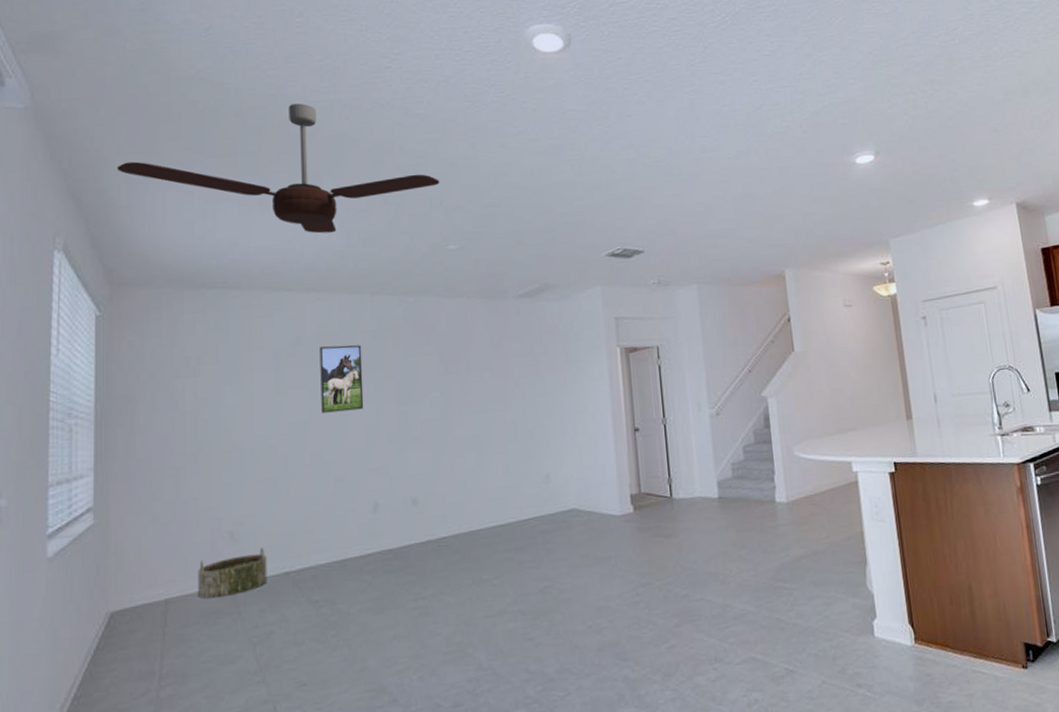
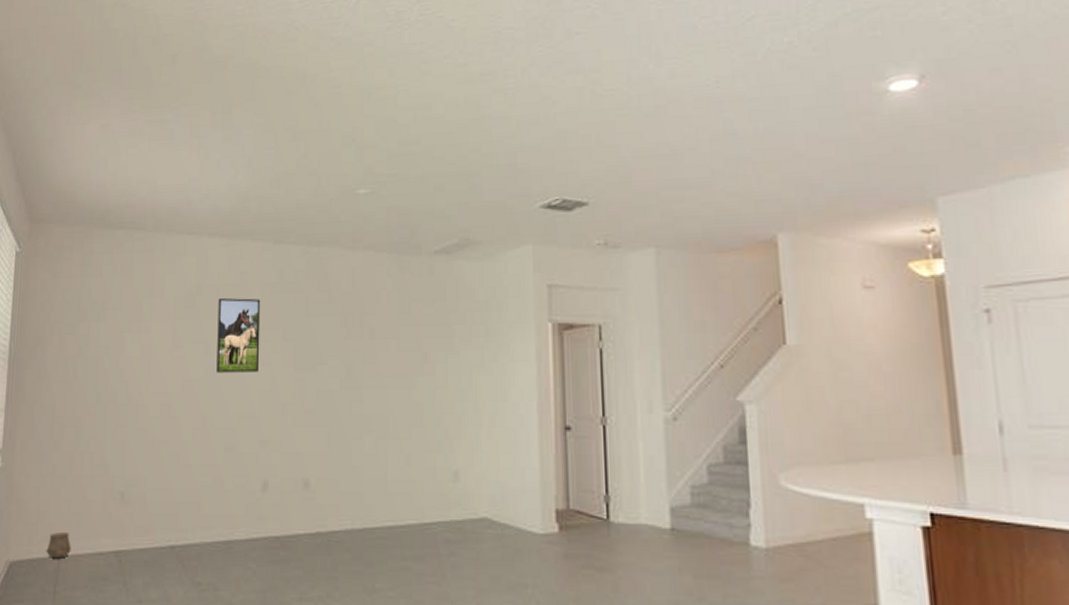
ceiling fan: present [116,103,440,234] -> none [43,28,354,172]
ceramic cup: none [151,576,179,603] -> present [46,532,71,559]
basket: present [198,547,267,599] -> none [88,515,154,563]

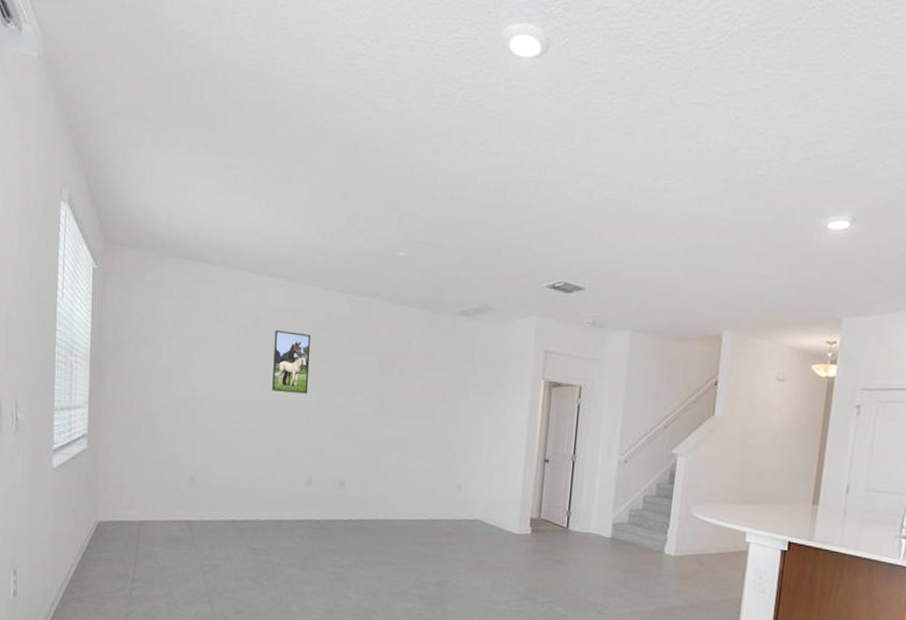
ceramic cup: present [46,532,71,559] -> none [129,502,150,523]

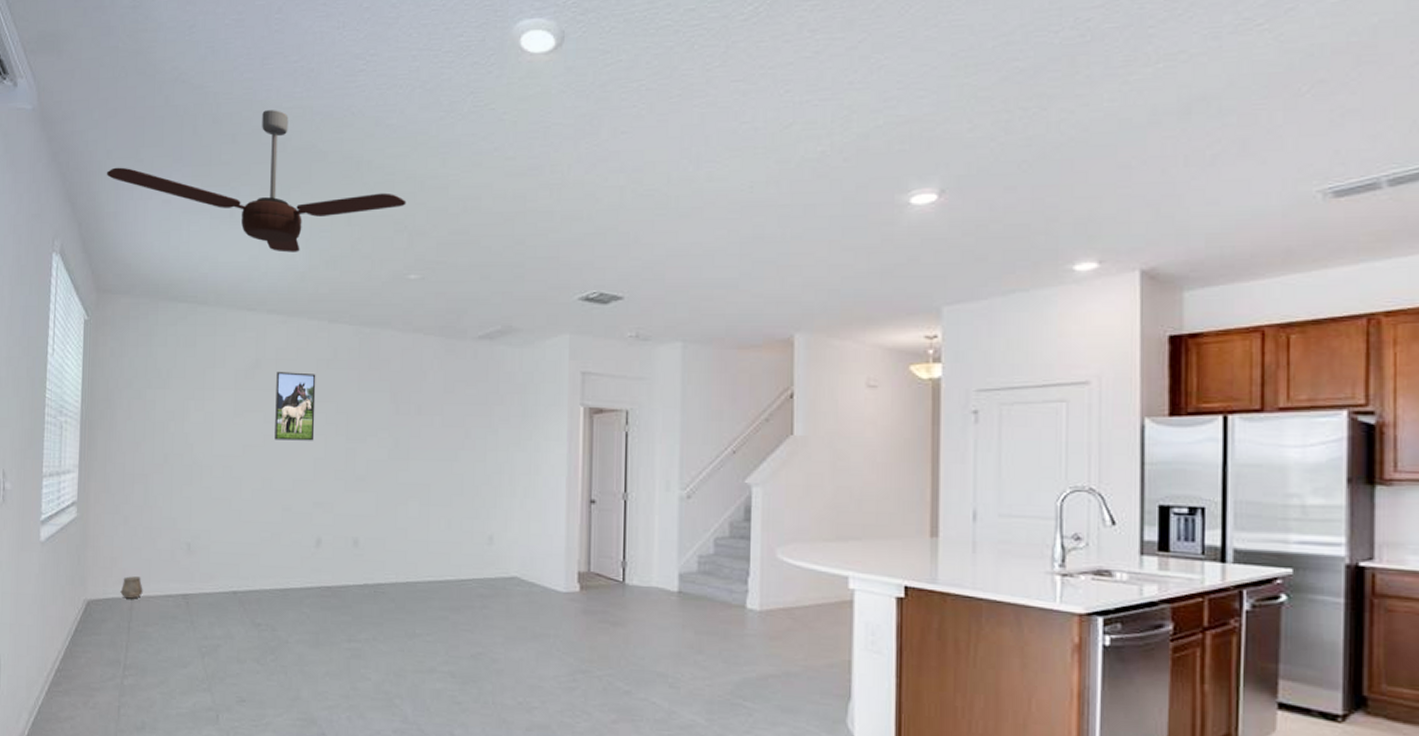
ceiling fan: none [113,83,399,222] -> present [106,110,406,253]
ceramic cup: none [129,502,150,523] -> present [120,576,143,599]

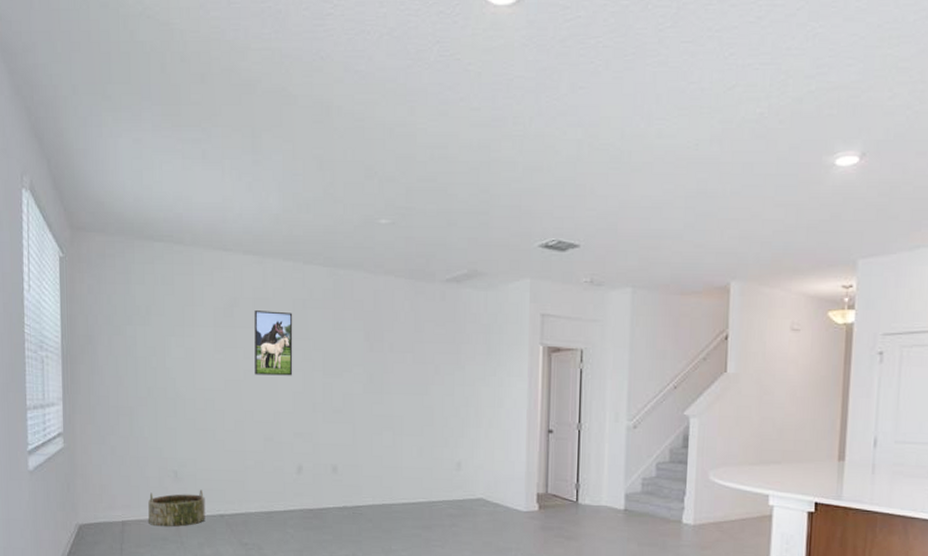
ceiling fan: present [106,110,406,253] -> none [73,51,376,195]
ceramic cup: present [120,576,143,599] -> none [111,502,133,523]
basket: none [158,564,218,605] -> present [148,490,205,527]

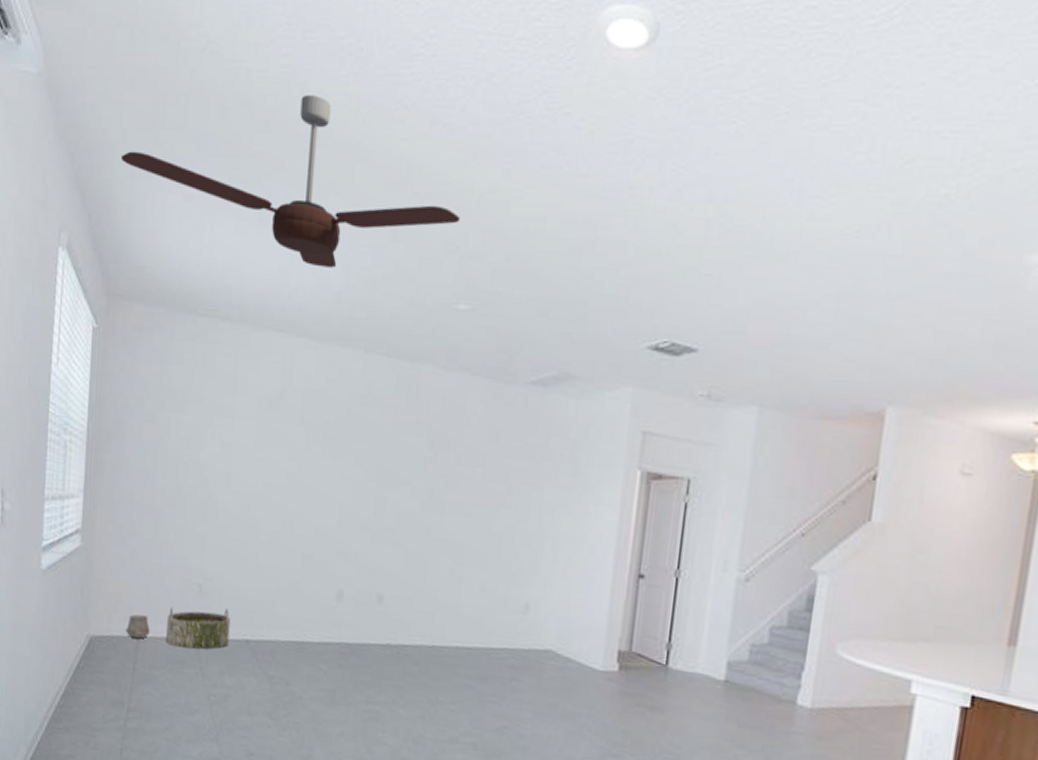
ceiling fan: none [73,51,376,195] -> present [120,95,461,268]
ceramic cup: none [111,502,133,523] -> present [126,614,150,639]
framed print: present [254,311,293,376] -> none [298,404,347,484]

